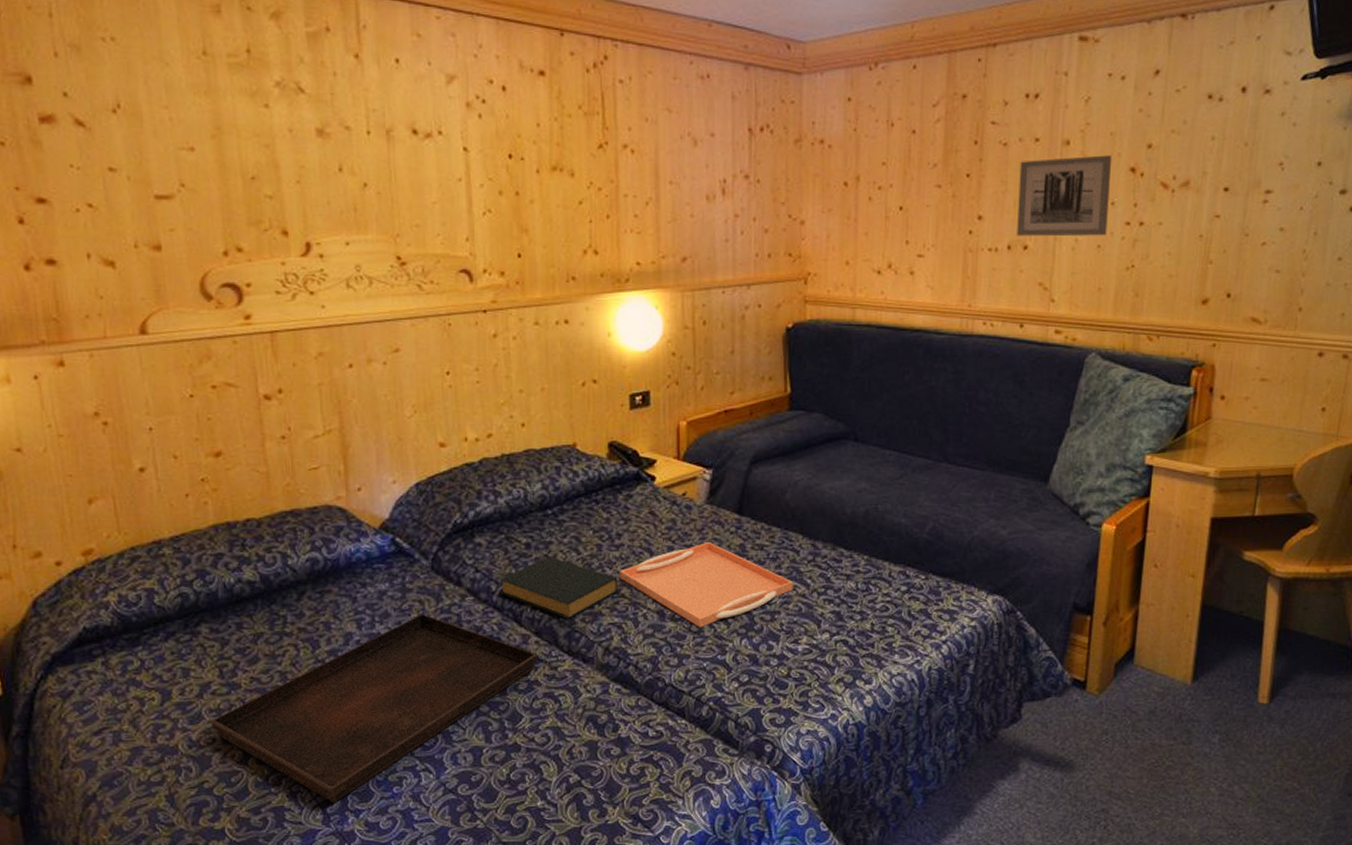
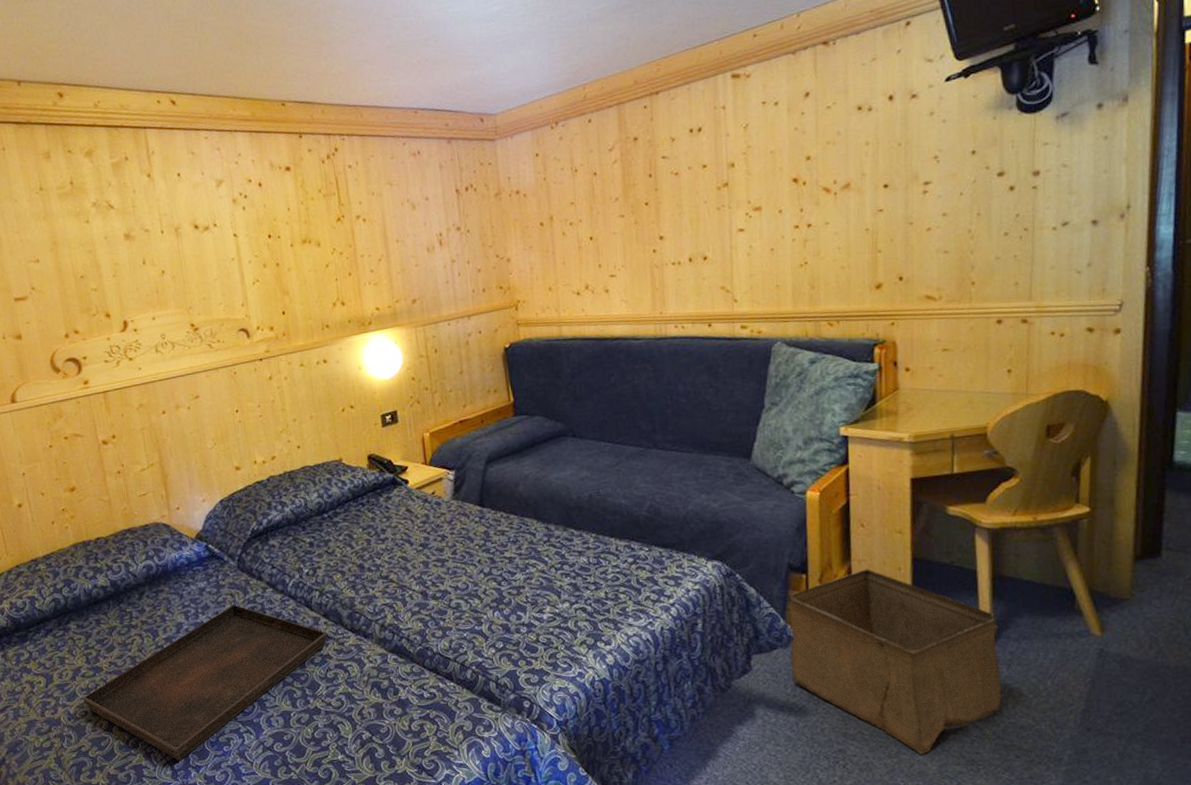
hardback book: present [500,556,618,619] -> none [291,551,387,603]
serving tray: present [619,541,793,627] -> none [386,530,533,603]
wall art: present [1017,155,1113,237] -> none [691,171,778,250]
storage bin: none [1063,614,1277,817] -> present [789,569,1002,755]

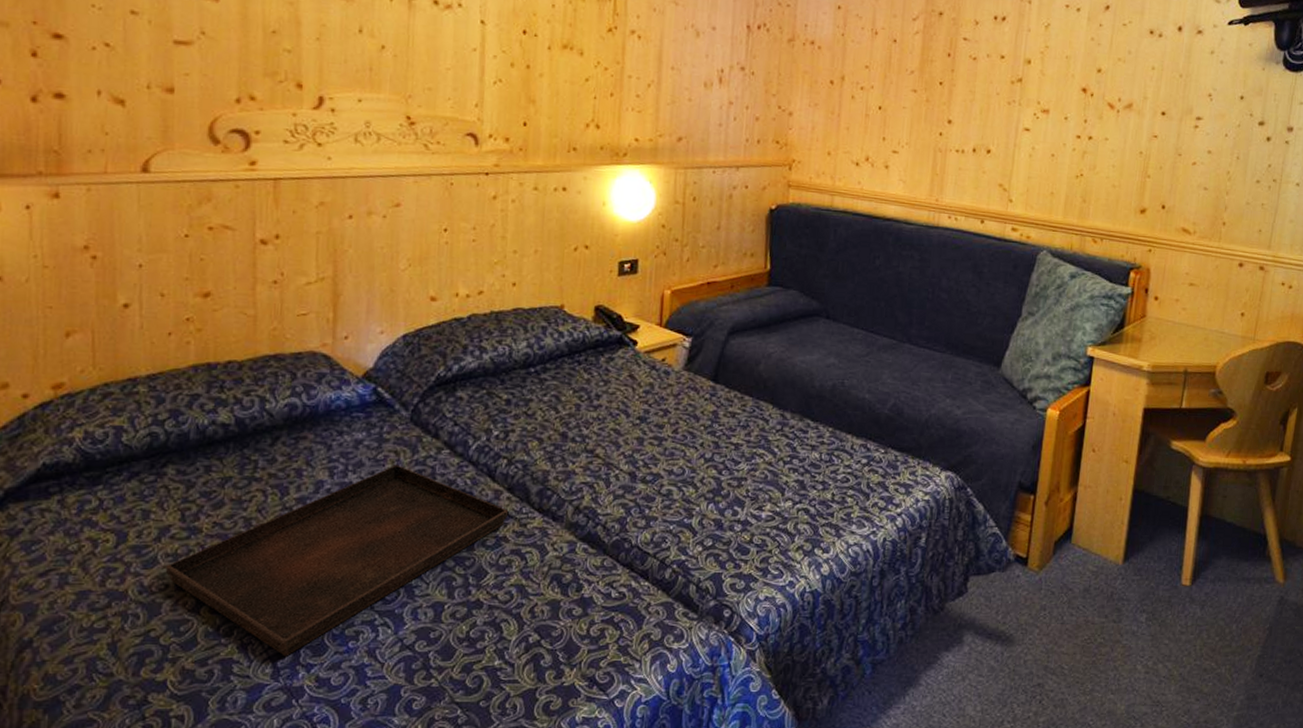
storage bin: present [789,569,1002,755] -> none [1005,496,1199,693]

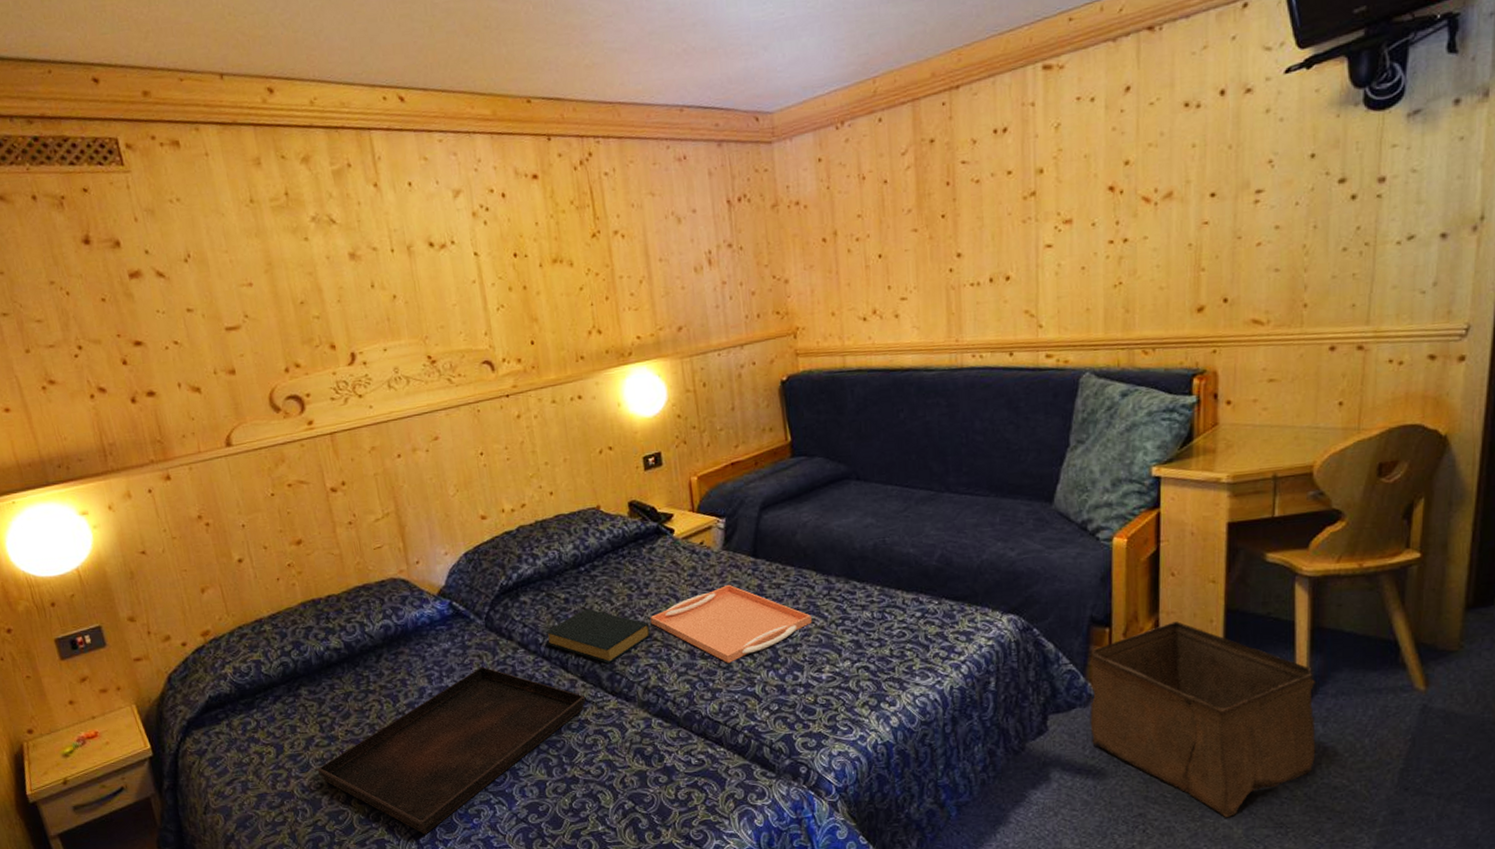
hardback book: none [476,413,593,477] -> present [545,608,650,663]
serving tray: none [595,406,761,490] -> present [650,584,812,663]
storage bin: none [1005,496,1199,693] -> present [1090,621,1316,818]

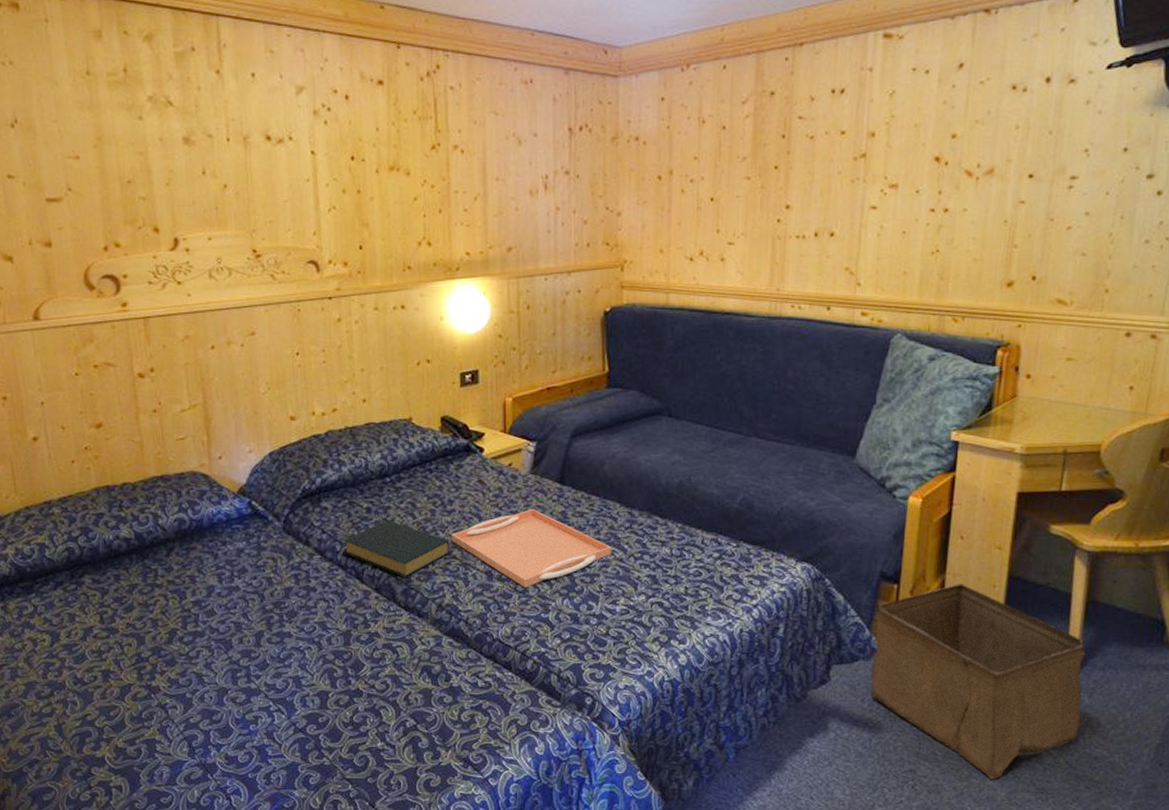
serving tray: present [317,666,586,835] -> none [92,570,378,738]

